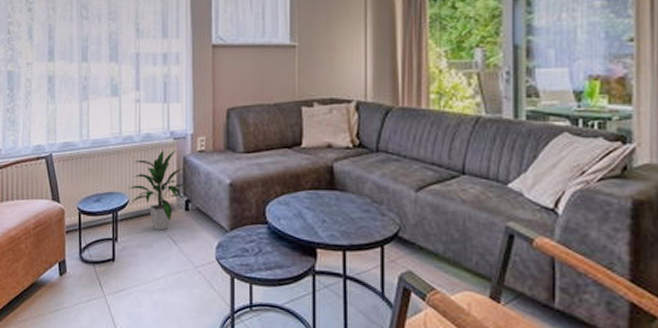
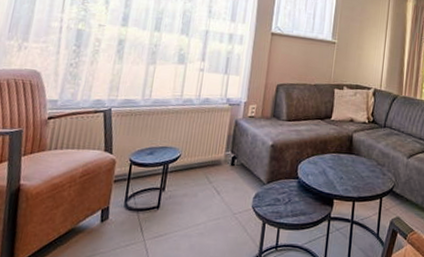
indoor plant: present [127,149,187,231] -> none [181,113,234,182]

